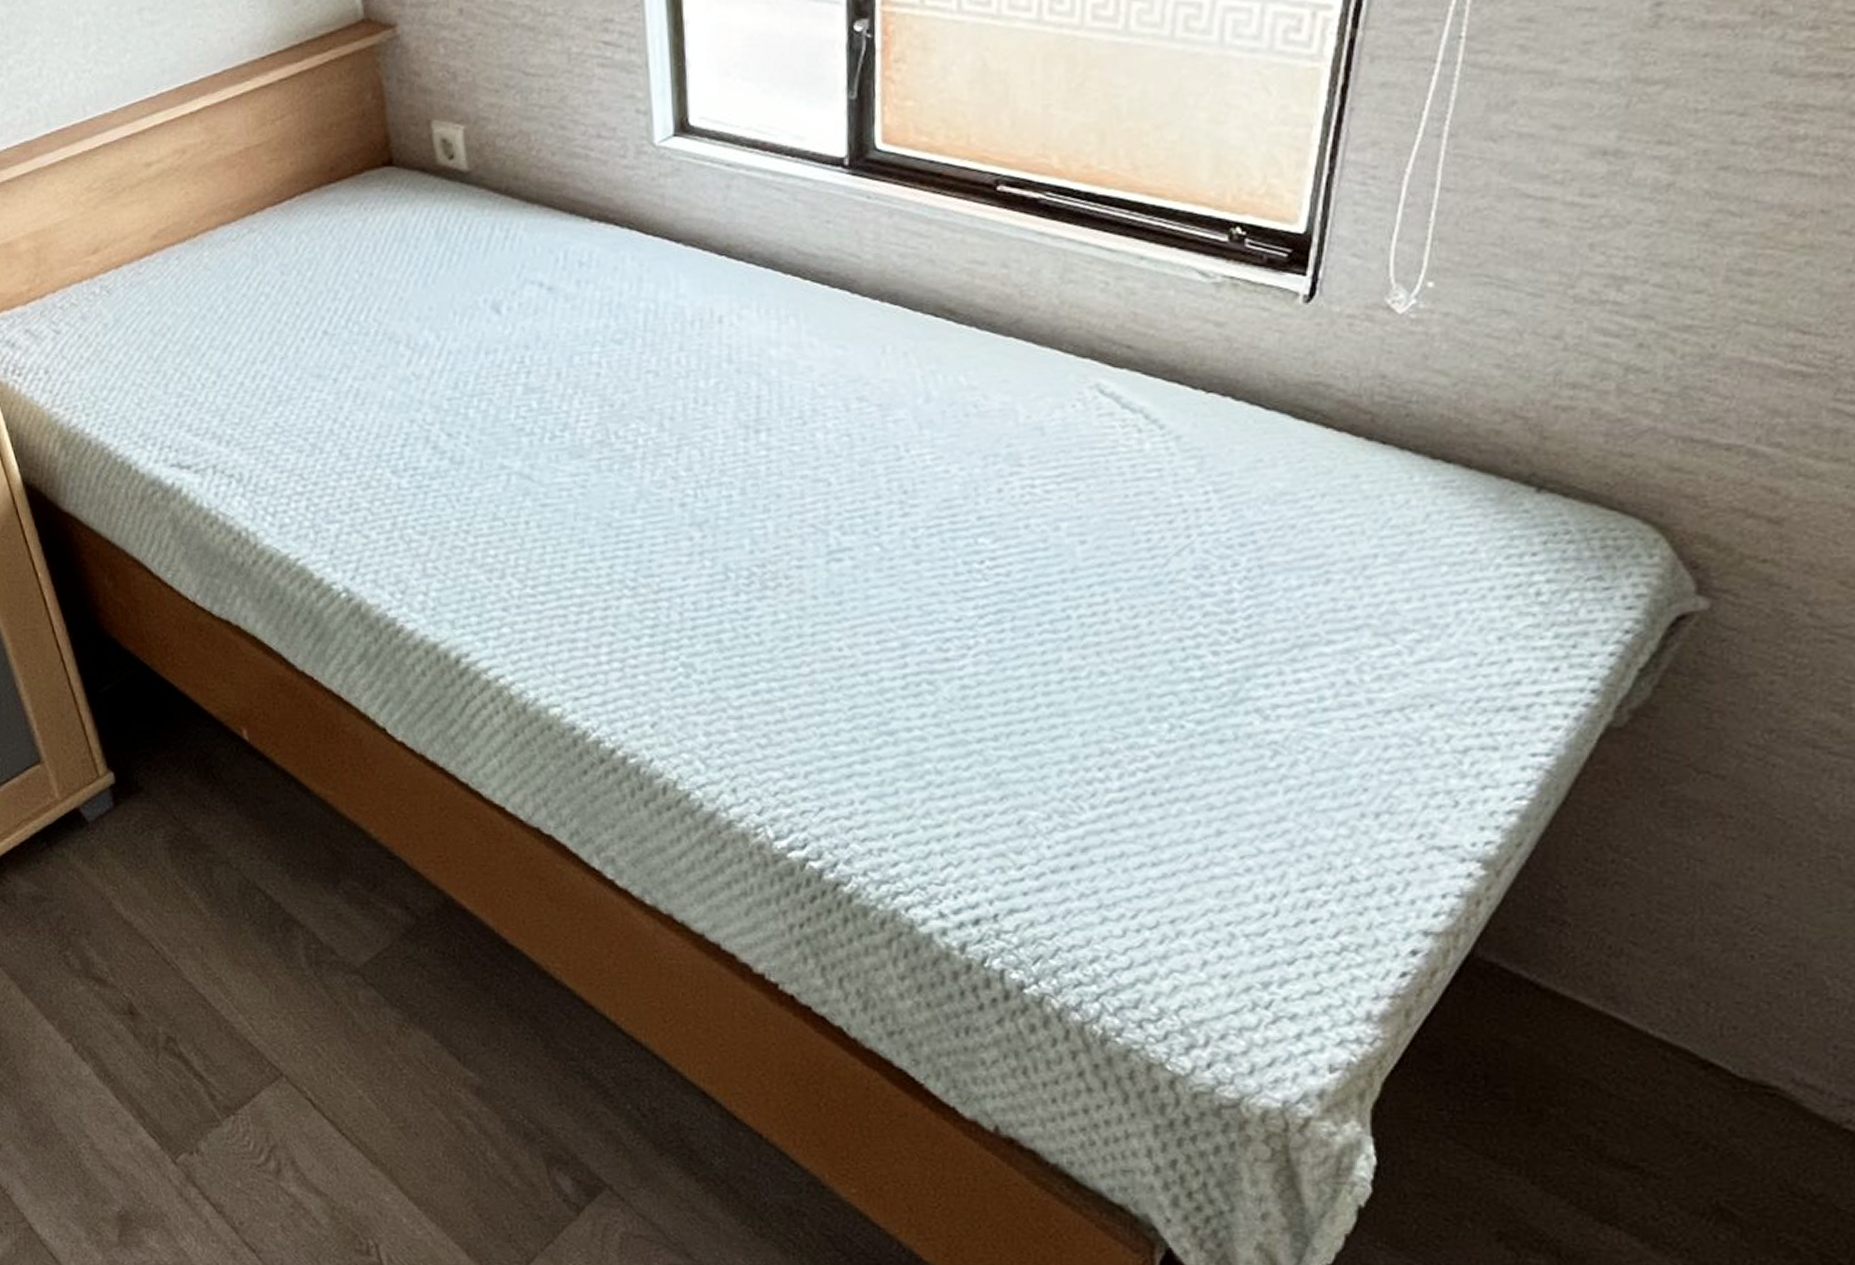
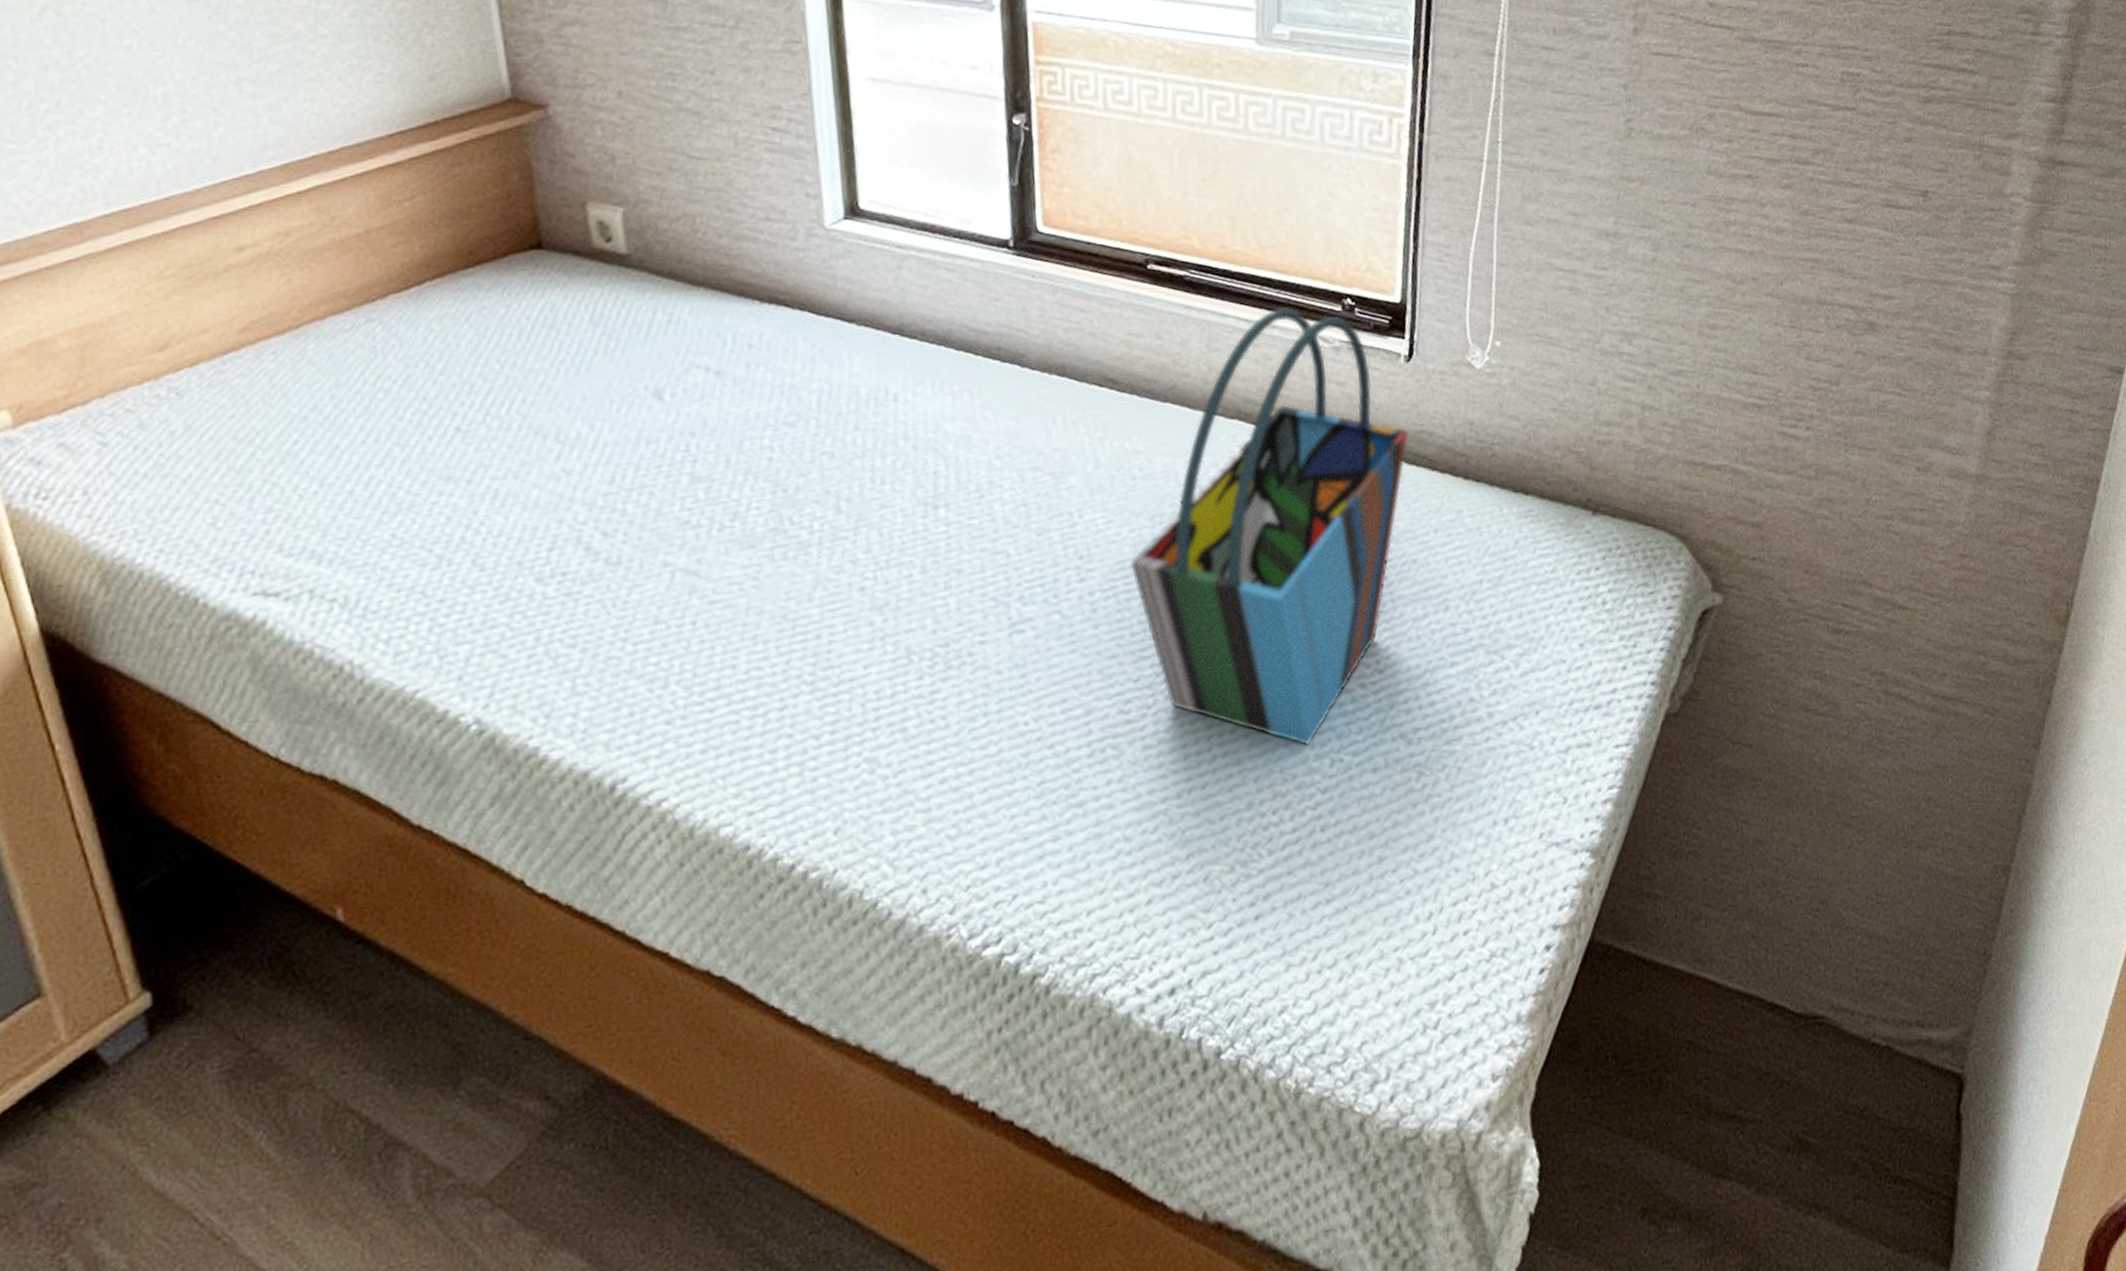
tote bag: none [957,235,1301,708] -> present [1129,307,1410,747]

